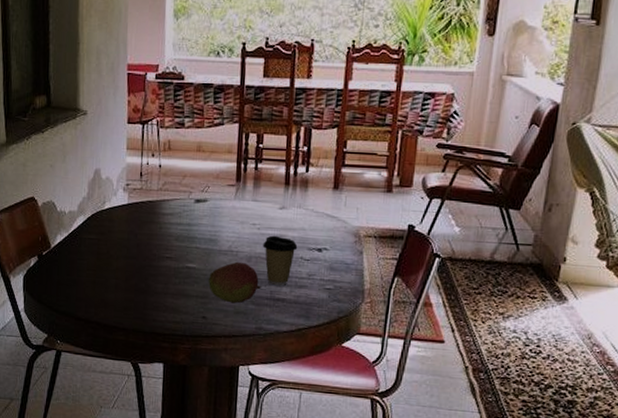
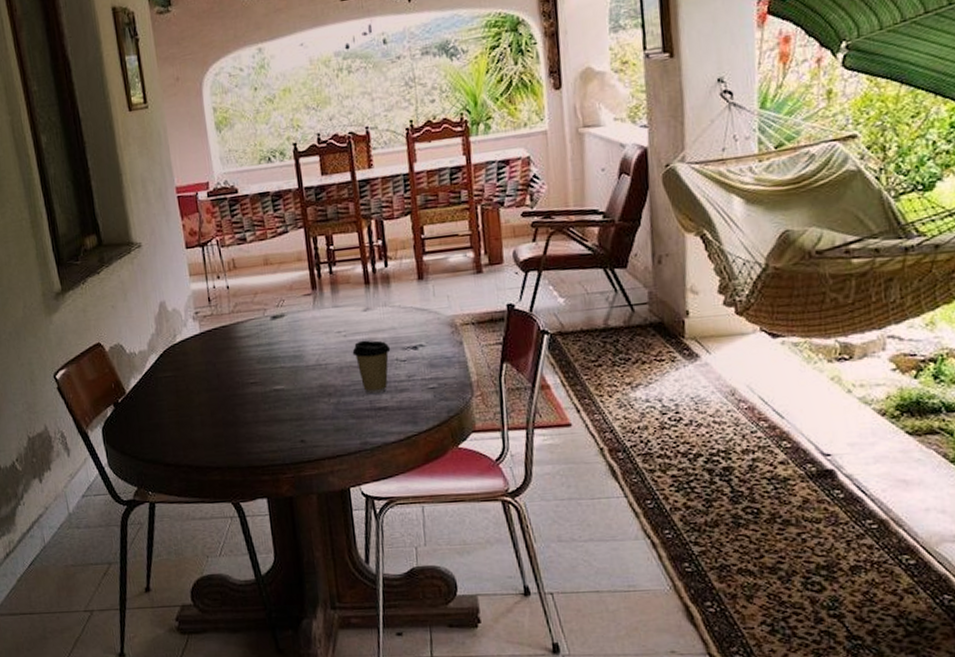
fruit: present [209,261,261,304] -> none [300,374,359,421]

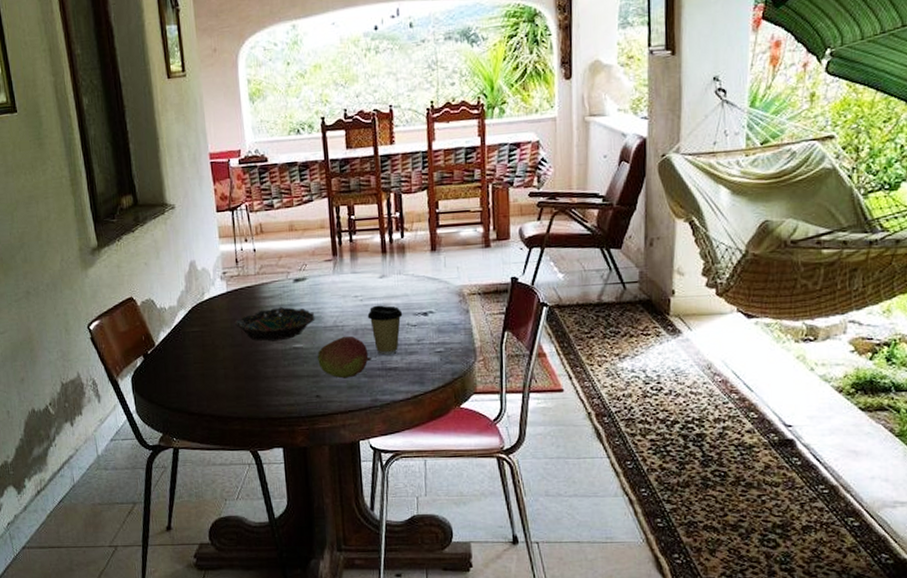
bowl: none [209,346,296,384] -> present [234,306,315,342]
fruit: none [300,374,359,421] -> present [318,336,371,379]

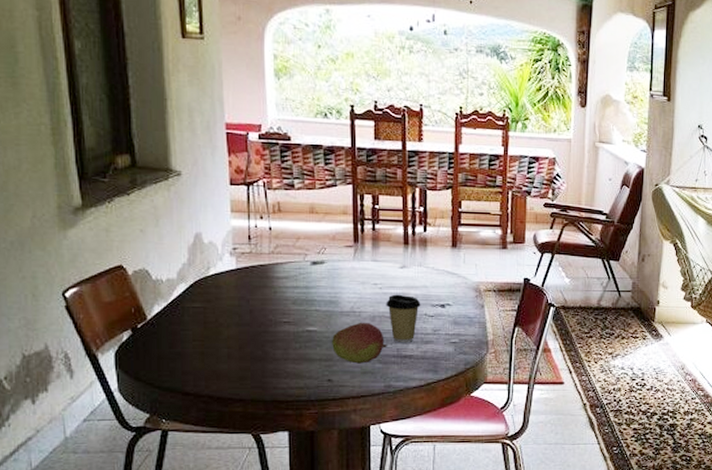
bowl: present [234,306,315,342] -> none [242,288,332,323]

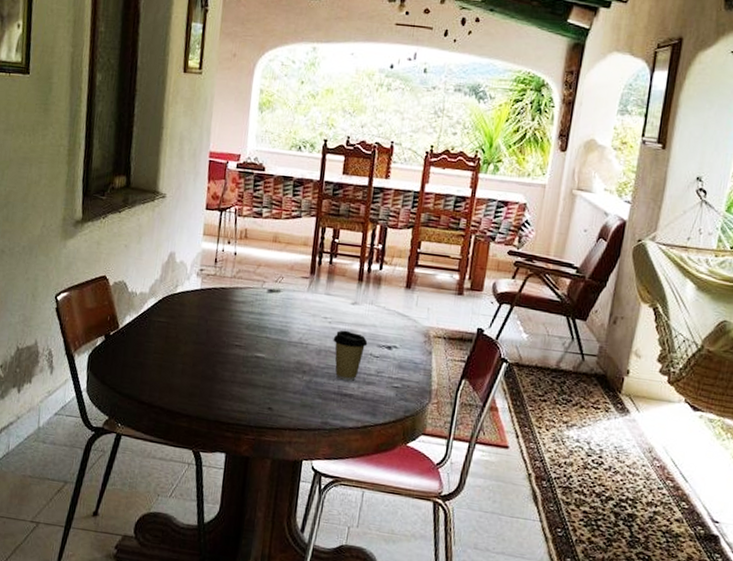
fruit: present [332,322,387,364] -> none [276,354,329,397]

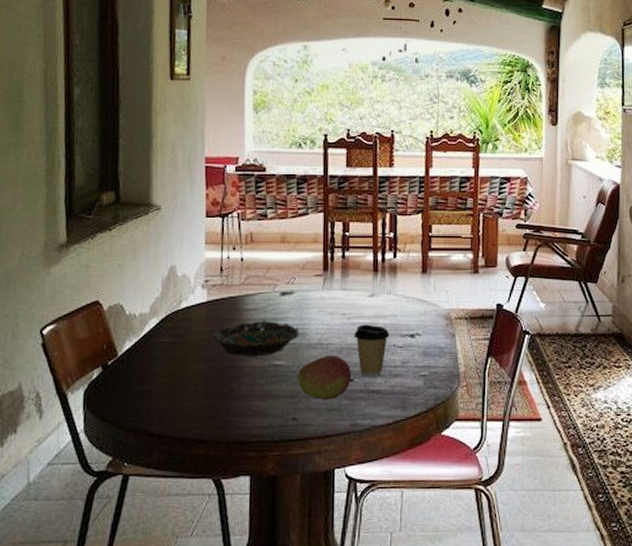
bowl: none [201,313,282,347] -> present [211,320,299,357]
fruit: none [276,354,329,397] -> present [298,354,354,400]

